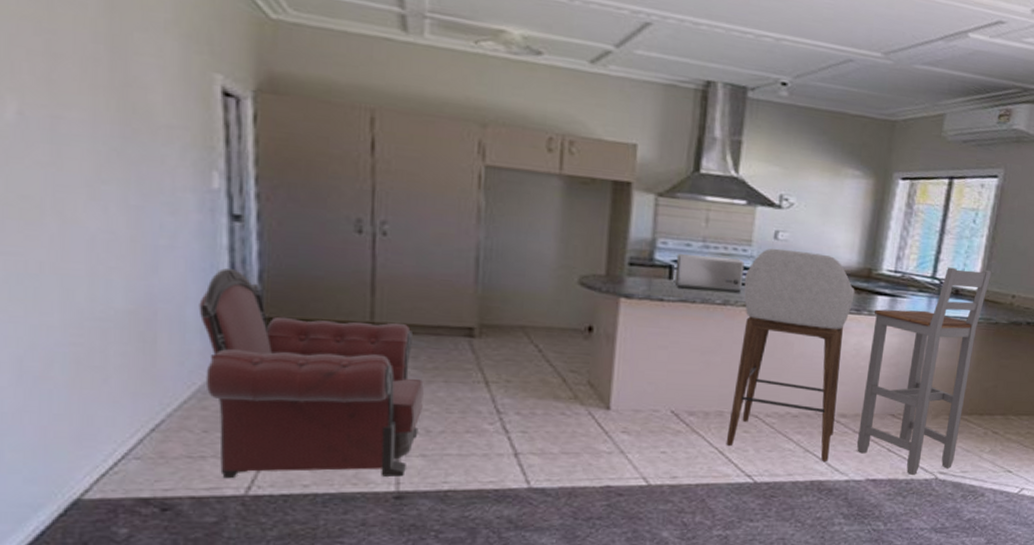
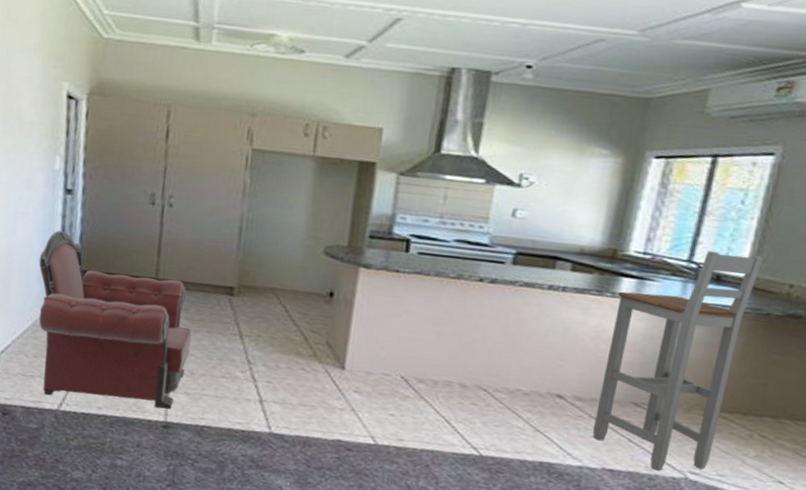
toaster: present [674,254,745,293] -> none [411,229,481,268]
bar stool: present [726,248,855,463] -> none [453,225,597,445]

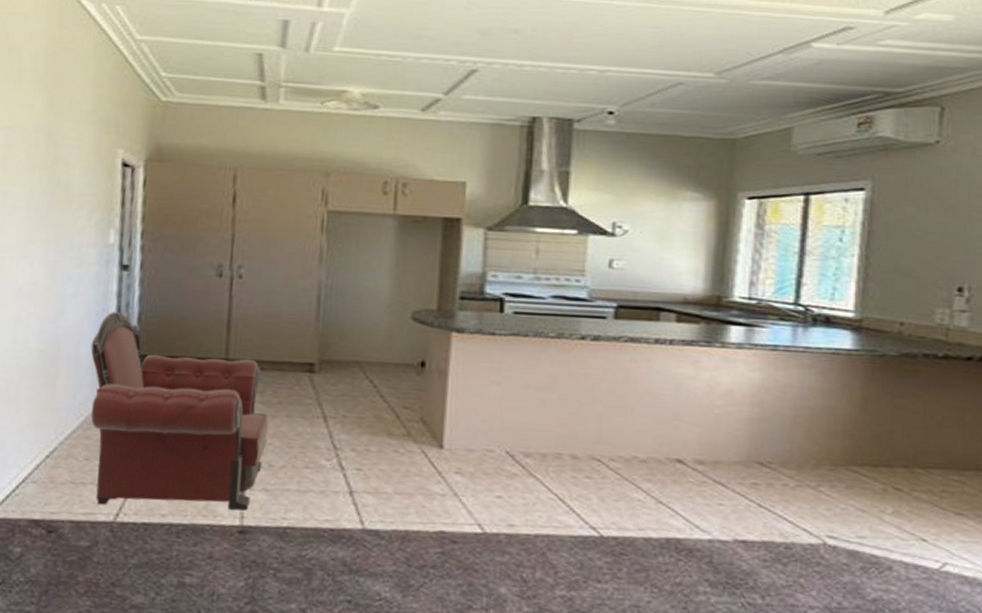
bar stool: present [592,251,764,471] -> none [718,292,870,538]

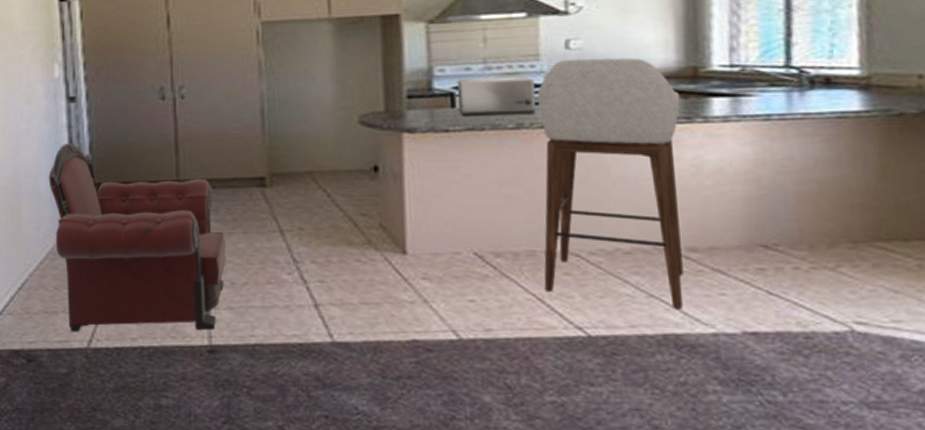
toaster: none [506,287,579,325] -> present [457,77,537,117]
bar stool: none [566,277,703,517] -> present [537,57,684,310]

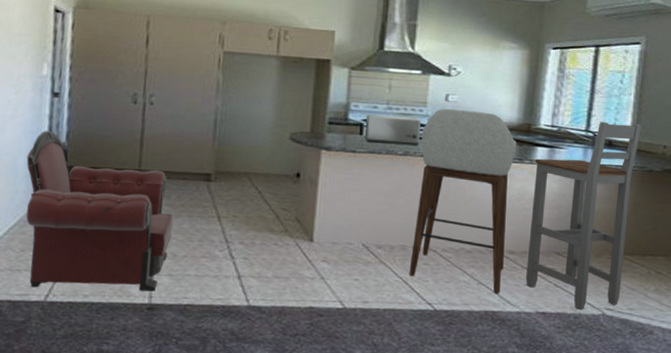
bar stool: none [712,47,878,326] -> present [525,122,642,310]

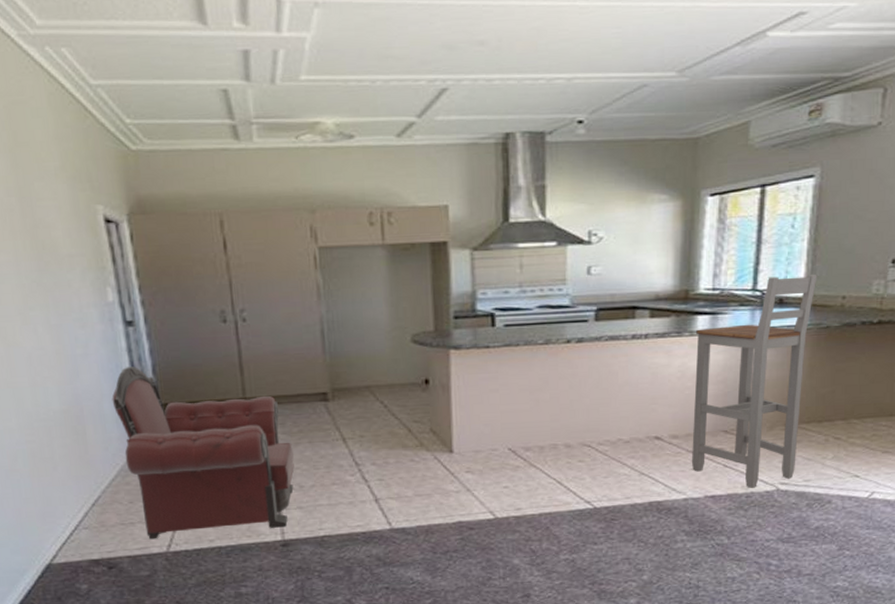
toaster: present [364,115,422,146] -> none [496,299,563,335]
bar stool: present [409,108,517,295] -> none [563,282,674,483]

